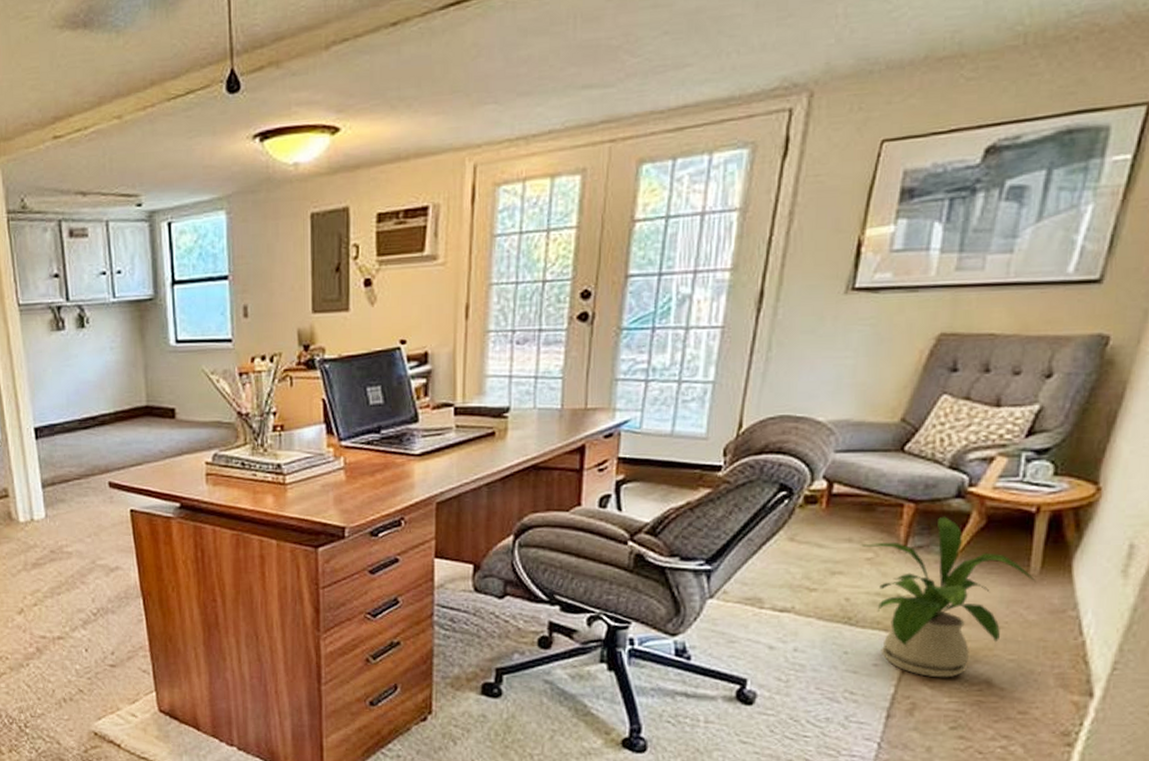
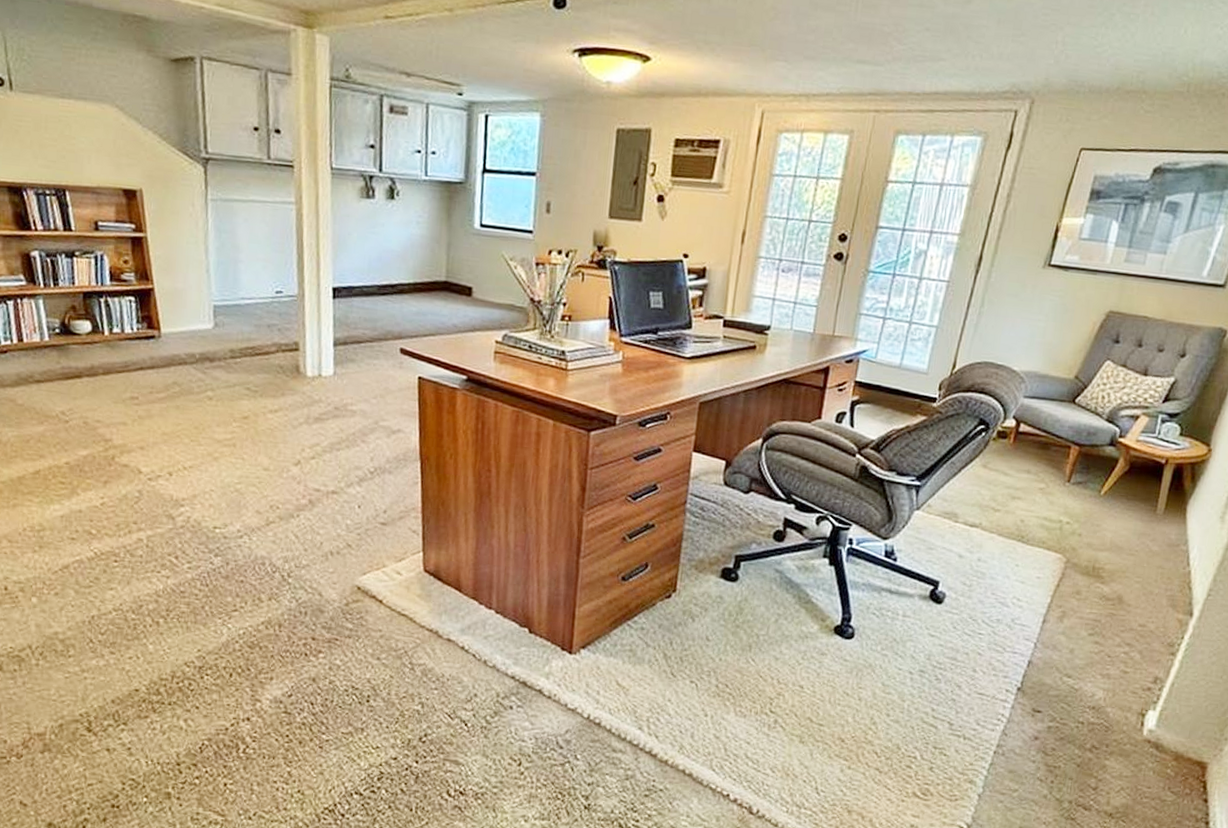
house plant: present [860,516,1036,678] -> none [1035,459,1160,593]

